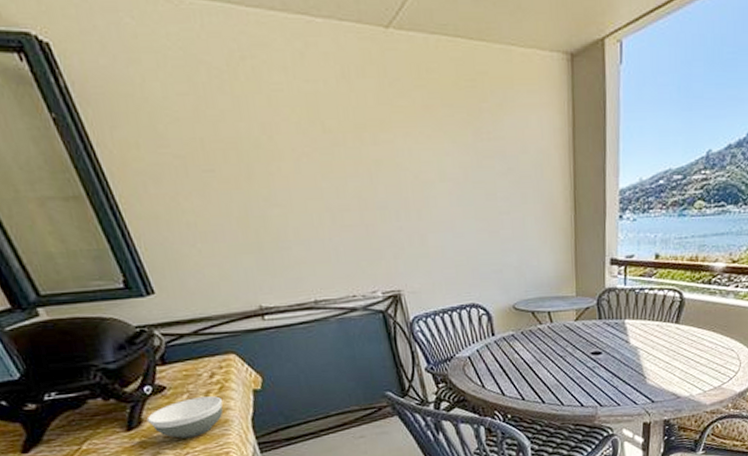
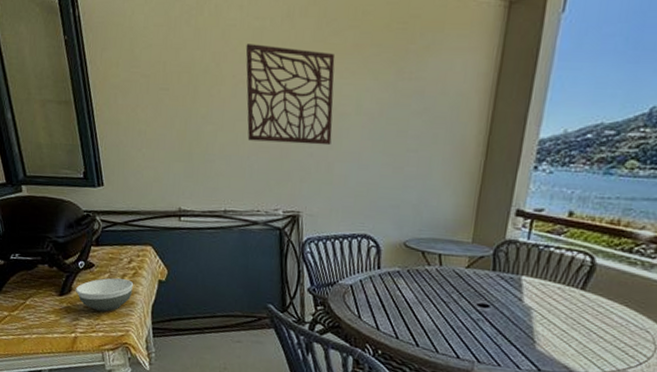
decorative wall panel: none [300,110,420,221] -> present [245,43,335,146]

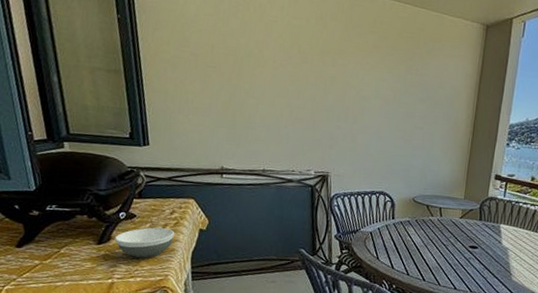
decorative wall panel: present [245,43,335,146] -> none [285,37,359,121]

